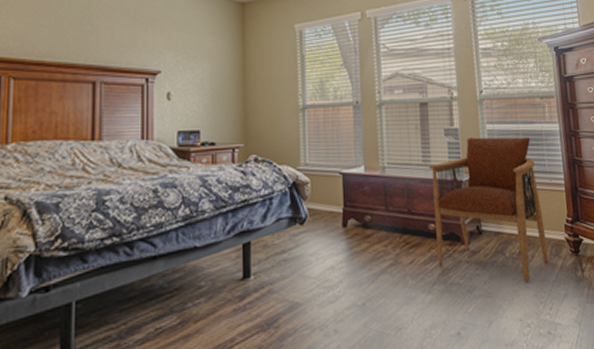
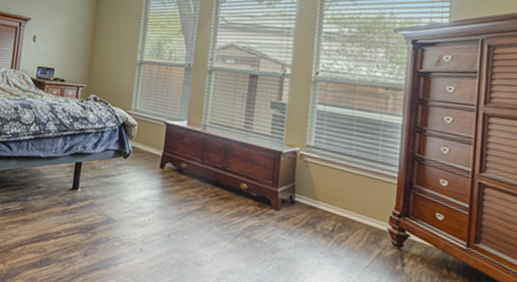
armchair: present [429,137,549,283] -> none [244,114,367,260]

